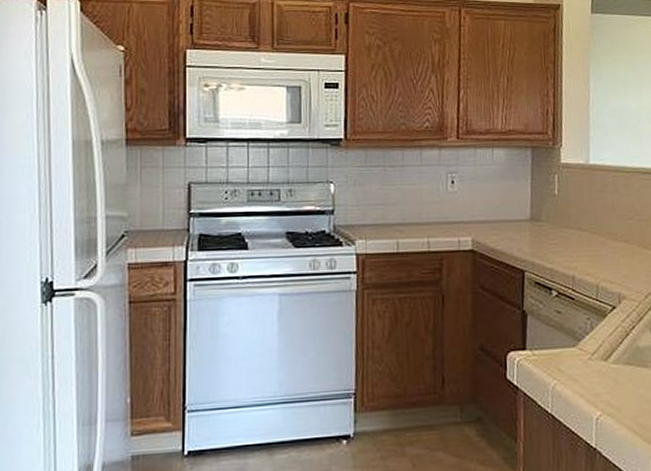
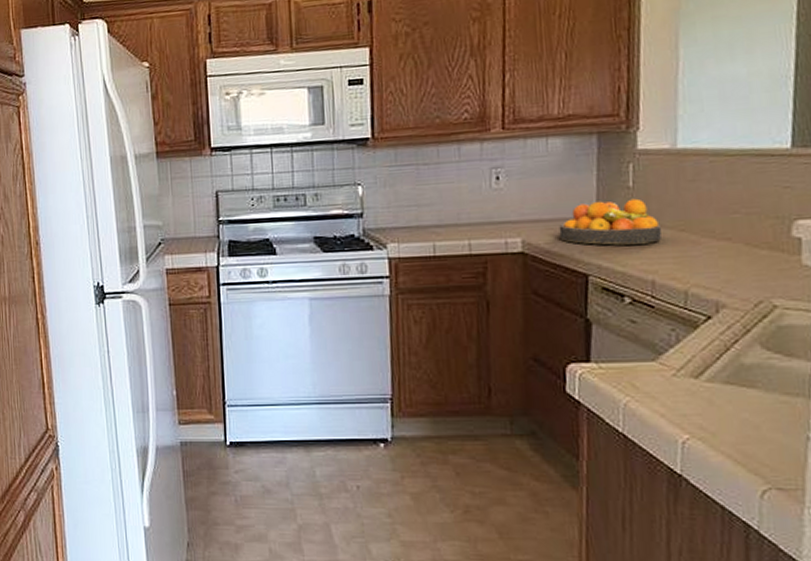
fruit bowl: none [501,205,580,245] -> present [559,198,662,246]

